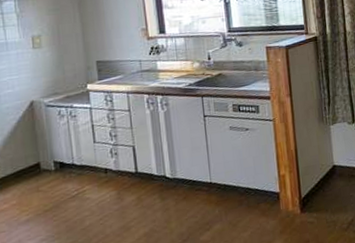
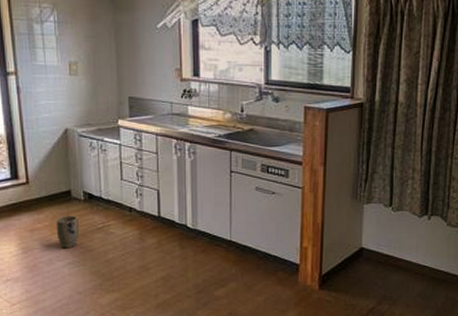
plant pot: none [24,188,52,226] -> present [56,216,80,249]

